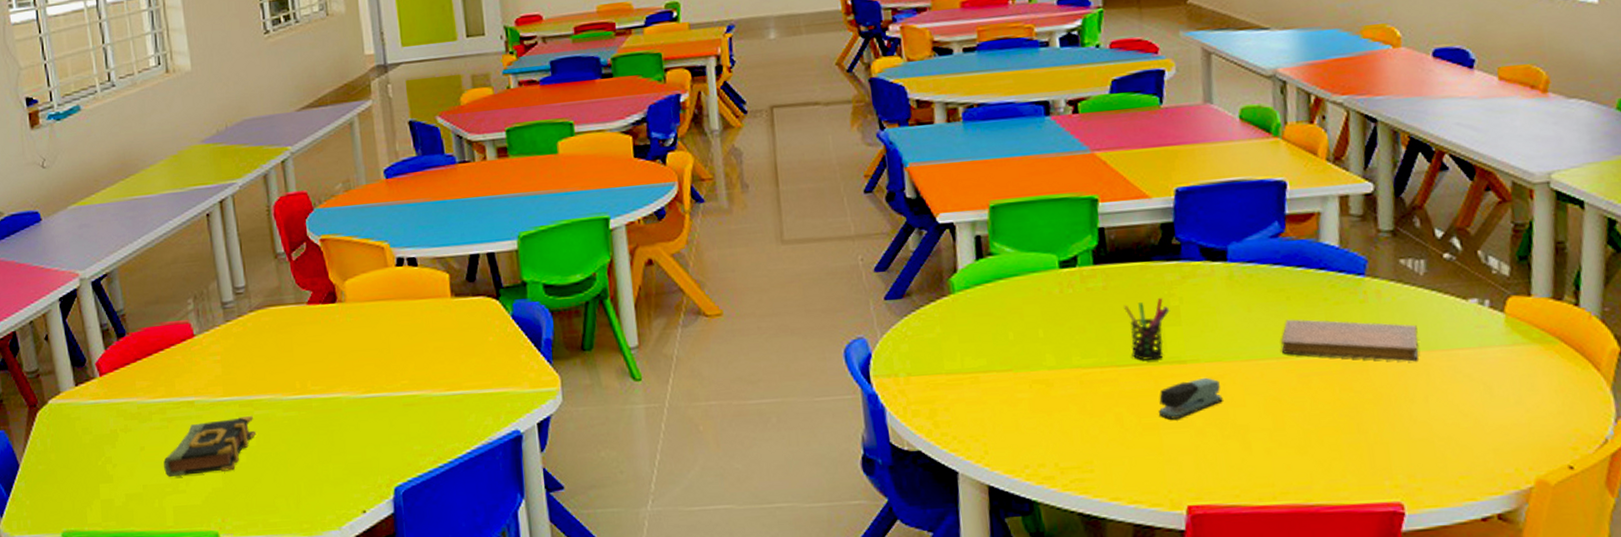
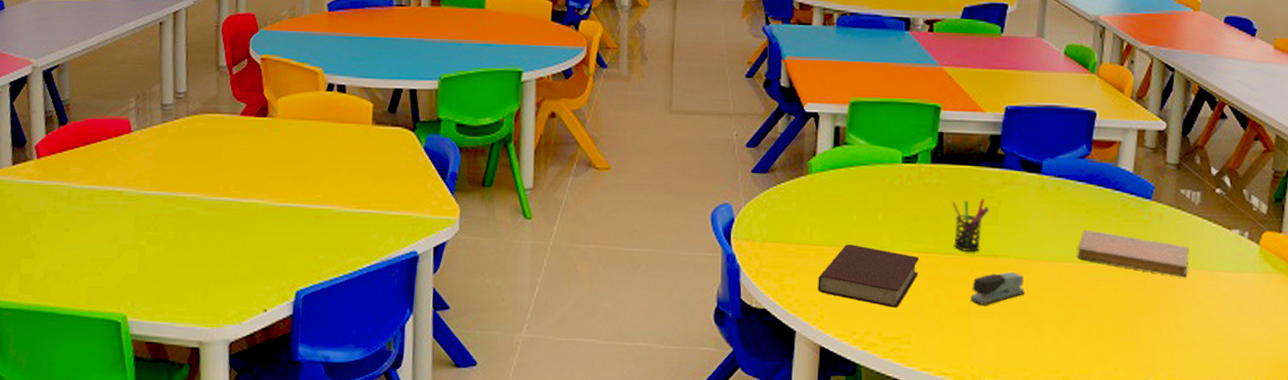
book: present [164,415,257,478] -> none [84,210,176,260]
book: none [976,367,1094,434] -> present [818,244,920,308]

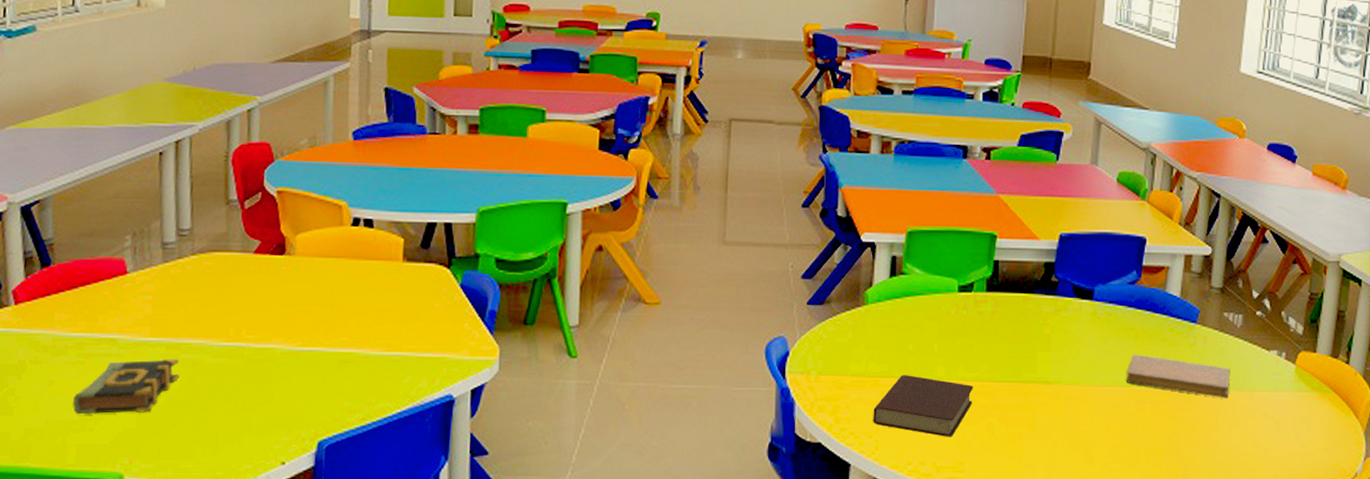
book: none [84,210,176,260] -> present [73,358,180,415]
pen holder: present [952,199,990,251] -> none [1006,326,1043,378]
stapler: present [970,271,1025,305] -> none [1022,397,1076,431]

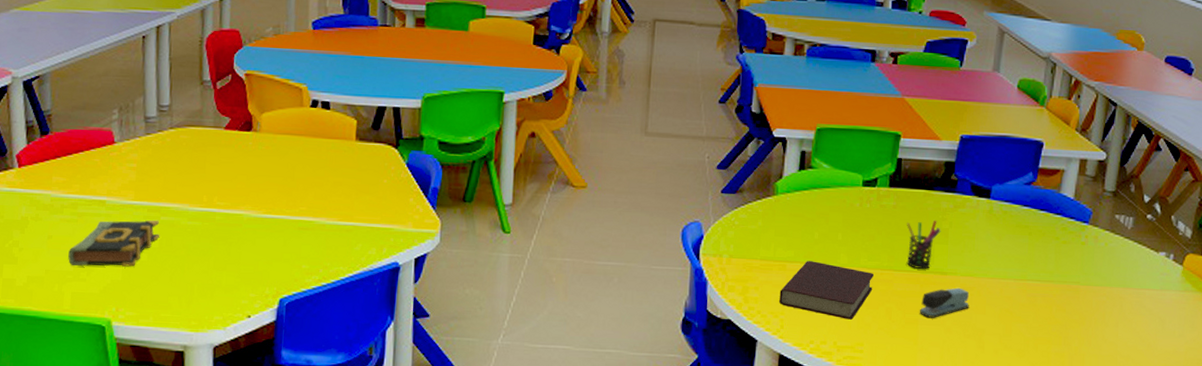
pen holder: none [1006,326,1043,378] -> present [906,221,941,269]
stapler: none [1022,397,1076,431] -> present [919,287,969,318]
notebook: present [1126,354,1230,398] -> none [1018,250,1119,295]

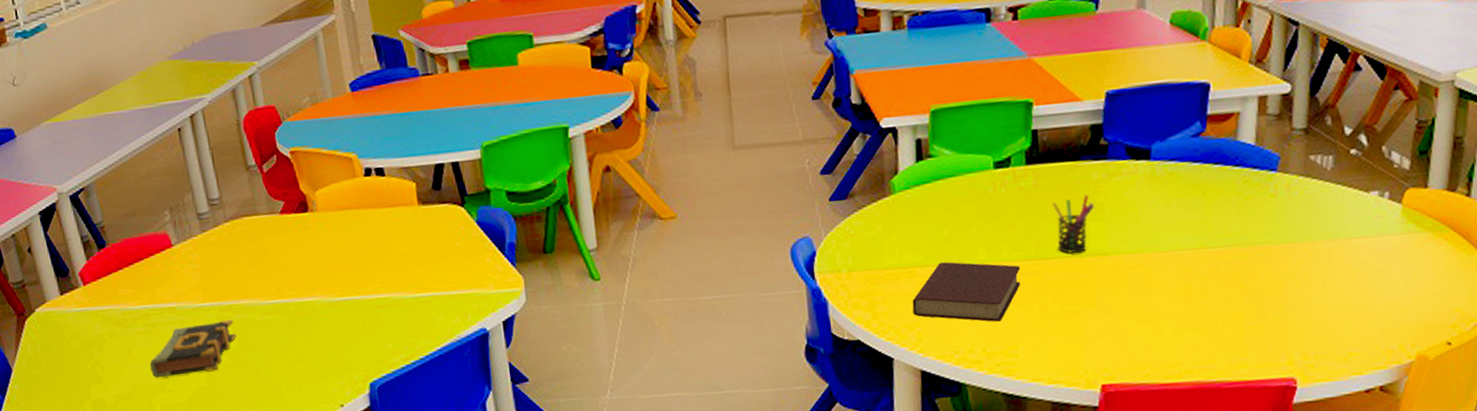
stapler: present [919,287,969,318] -> none [1079,268,1139,307]

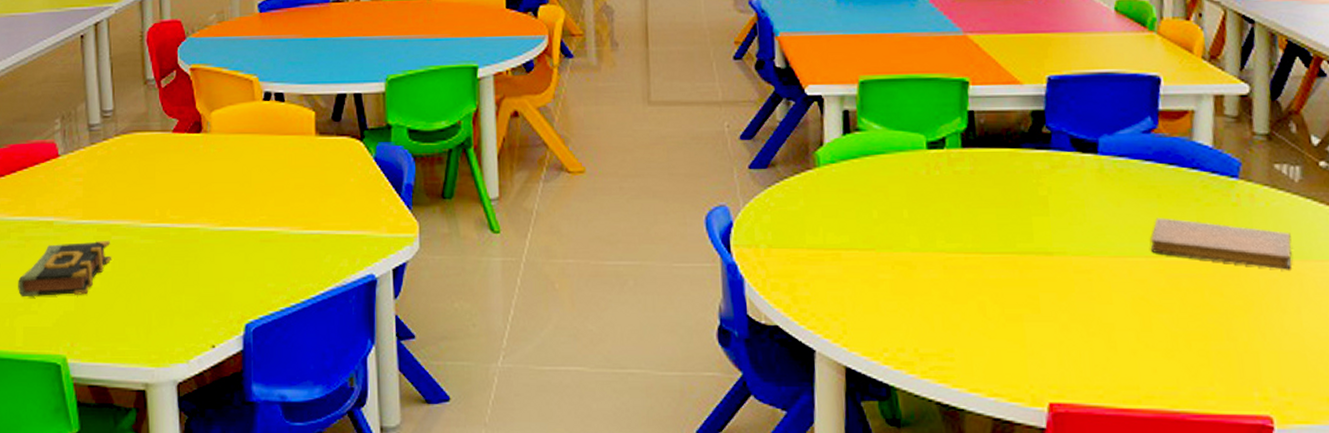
book: present [912,262,1021,322] -> none [836,247,957,319]
pen holder: present [1052,195,1095,253] -> none [991,187,1038,249]
notebook: none [1195,212,1321,250] -> present [1150,217,1292,270]

